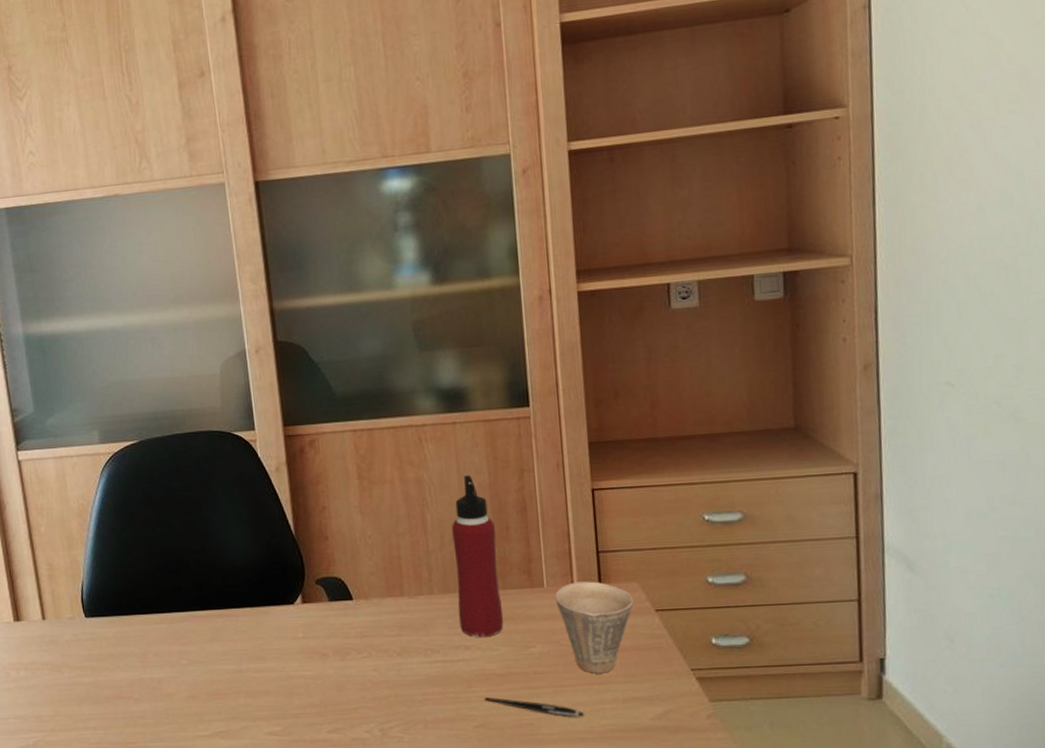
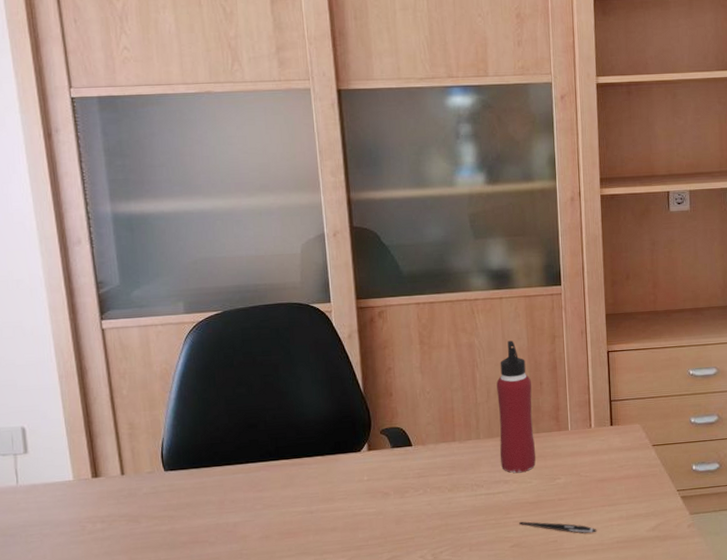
cup: present [555,581,634,674] -> none [577,424,637,498]

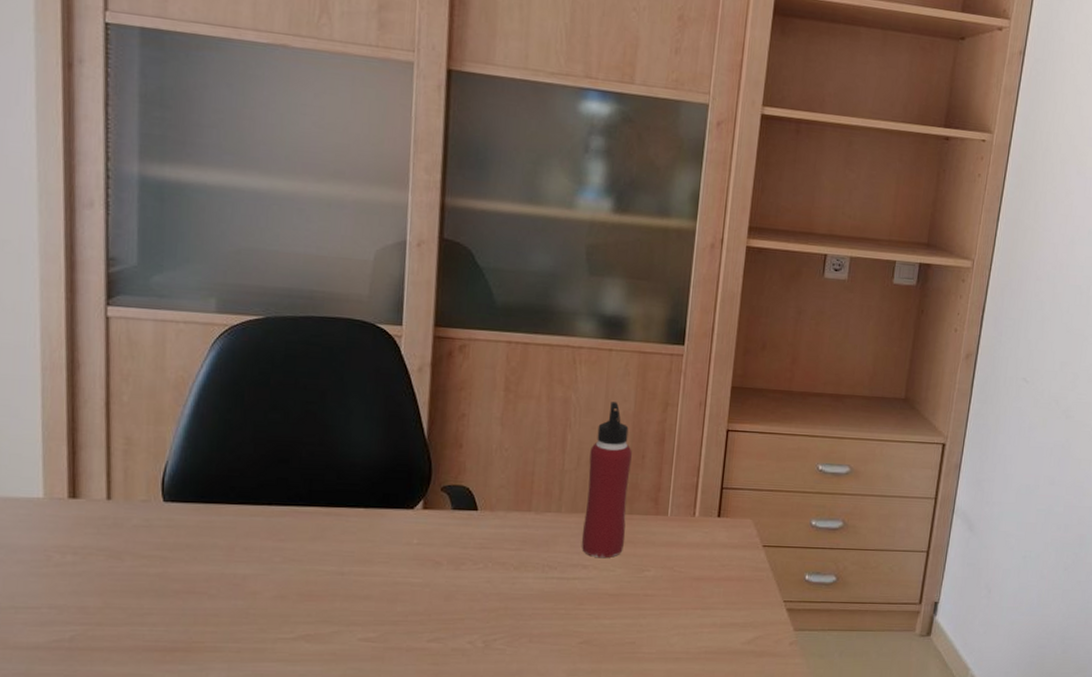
pen: present [519,521,597,534] -> none [593,616,684,639]

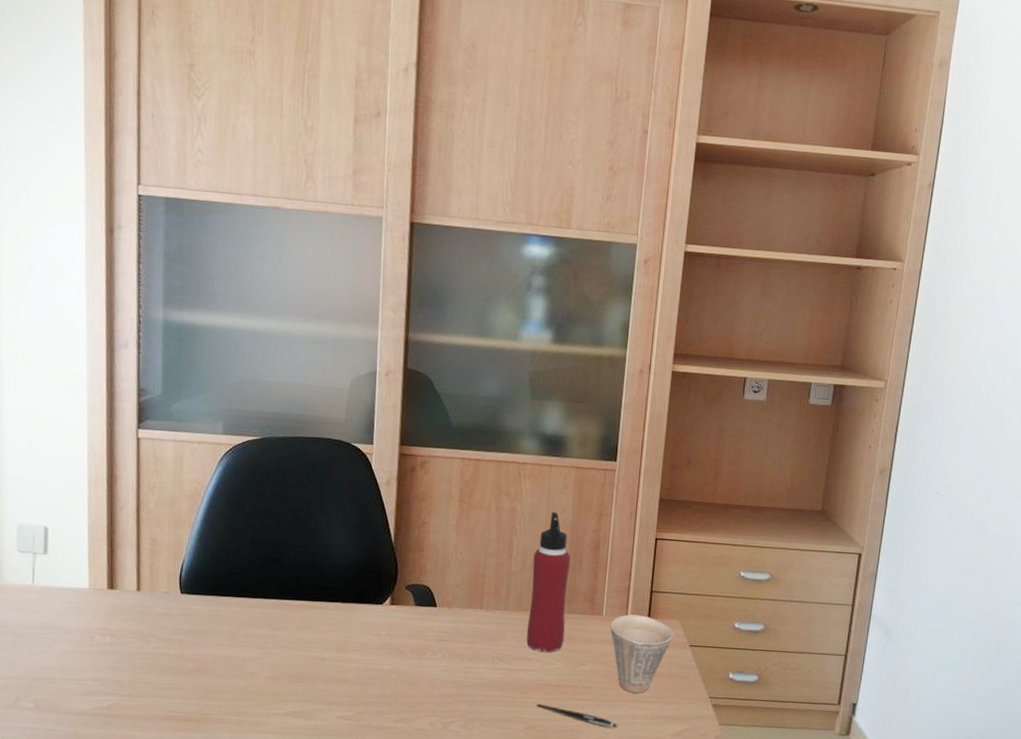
pen: none [593,616,684,639] -> present [537,704,618,728]
cup: none [676,513,746,600] -> present [610,614,674,693]

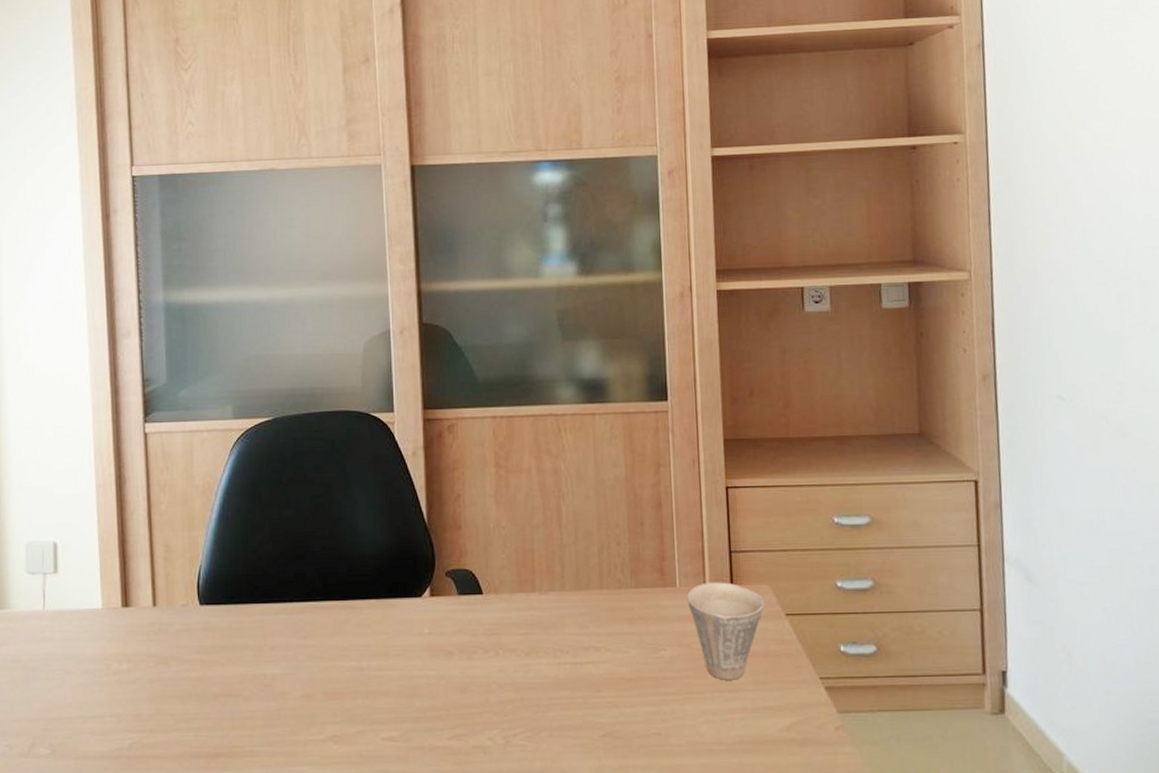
water bottle: present [526,512,570,653] -> none [587,468,634,639]
pen: present [537,704,618,728] -> none [613,704,714,727]

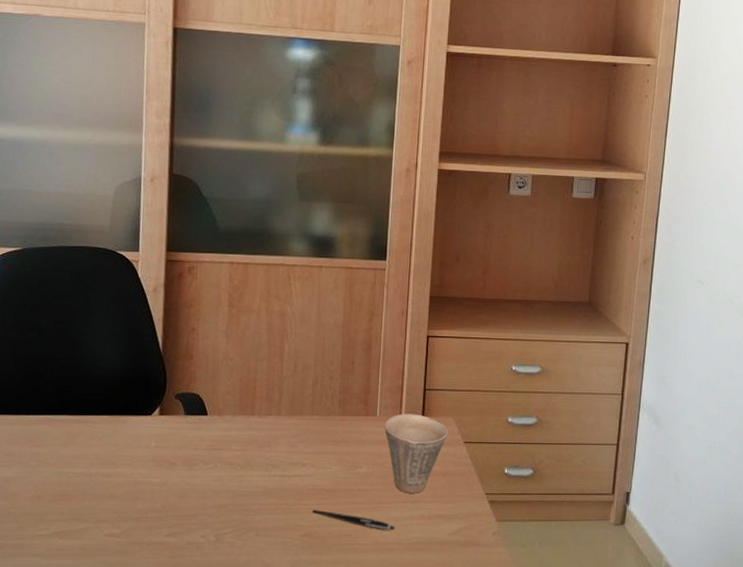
pen: none [613,704,714,727] -> present [312,510,395,531]

